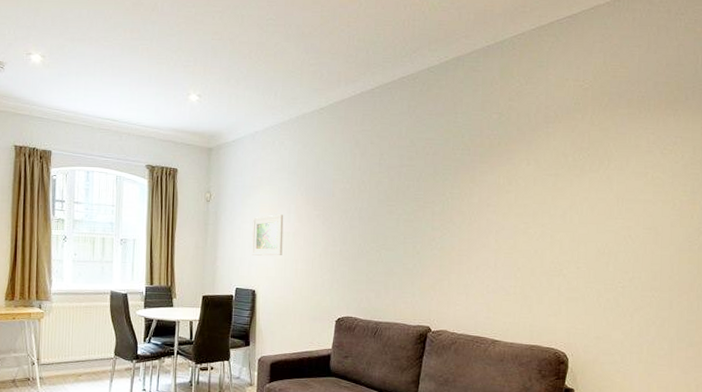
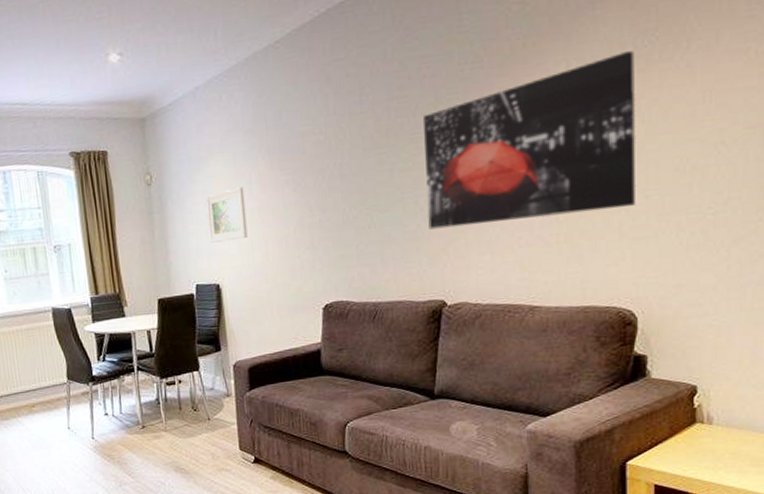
wall art: none [422,160,573,273] -> present [424,50,637,230]

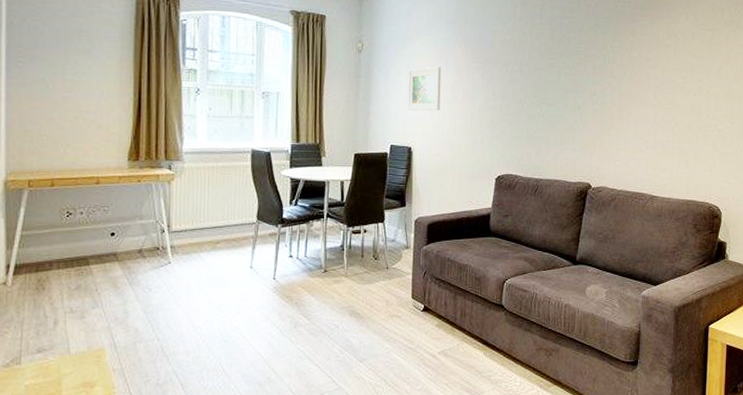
wall art: present [424,50,637,230] -> none [583,15,729,129]

